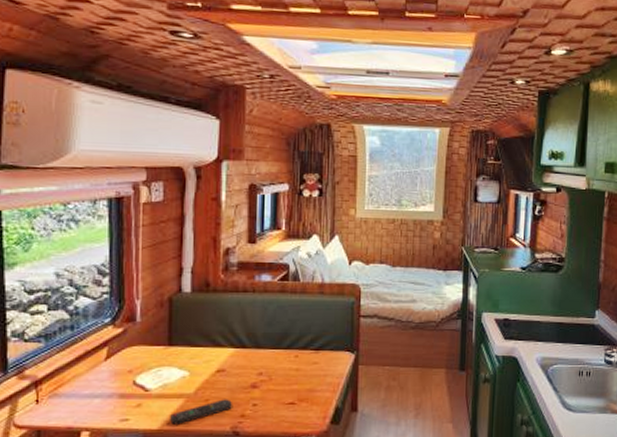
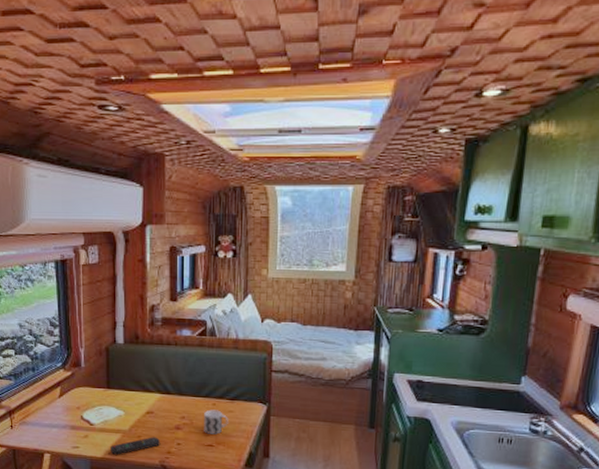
cup: none [284,362,313,390] -> present [204,409,228,435]

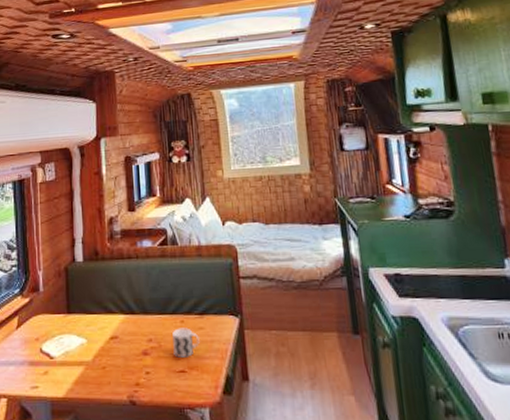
remote control: present [111,437,160,455] -> none [73,366,127,393]

